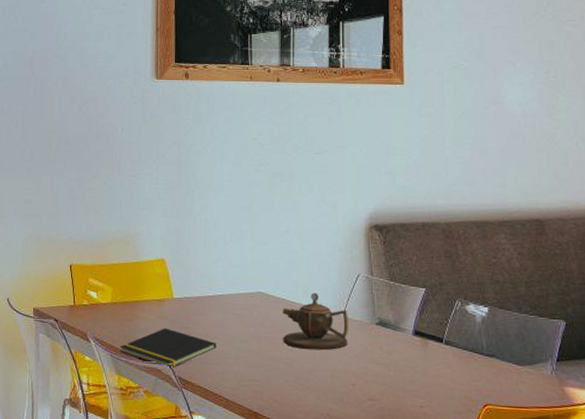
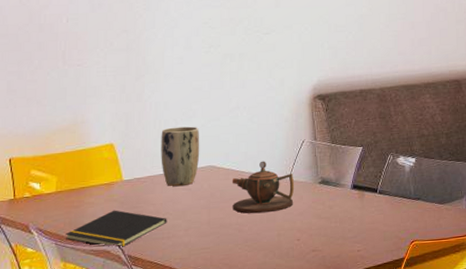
plant pot: none [210,247,249,310] -> present [161,126,200,186]

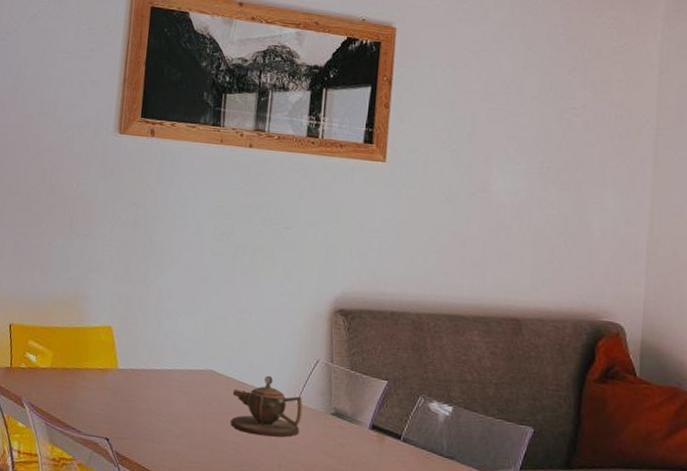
notepad: present [65,210,167,249] -> none [55,399,160,443]
plant pot: present [161,126,200,186] -> none [158,319,203,387]

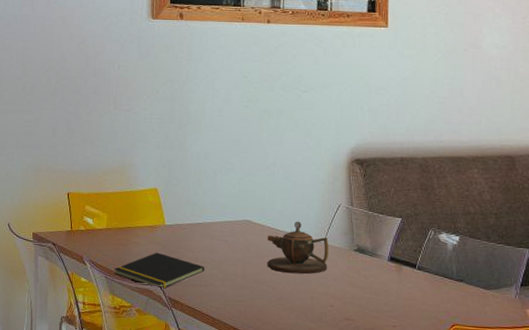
notepad: none [55,399,160,443] -> present [113,252,205,290]

